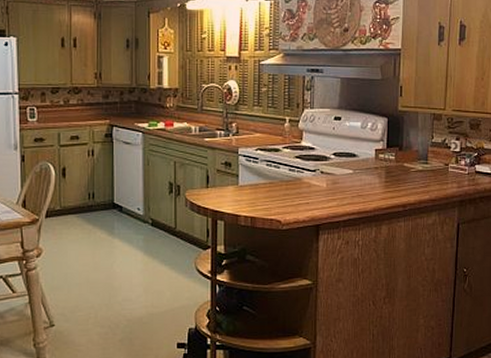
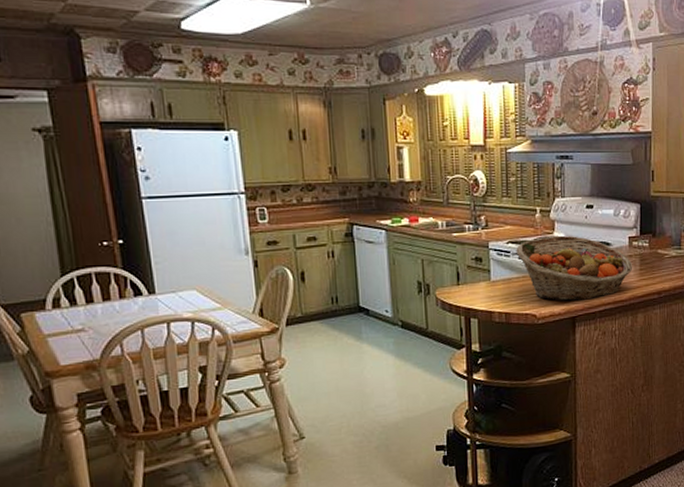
fruit basket: none [264,145,377,209] -> present [516,235,632,301]

